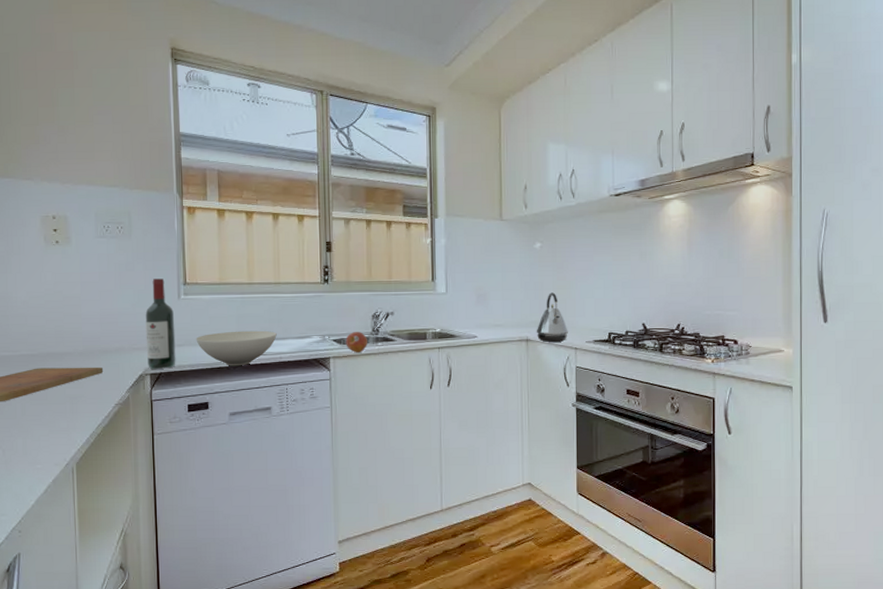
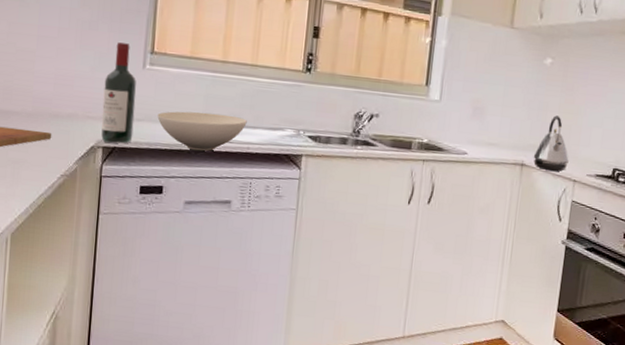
fruit: present [345,332,367,354] -> none [321,130,346,155]

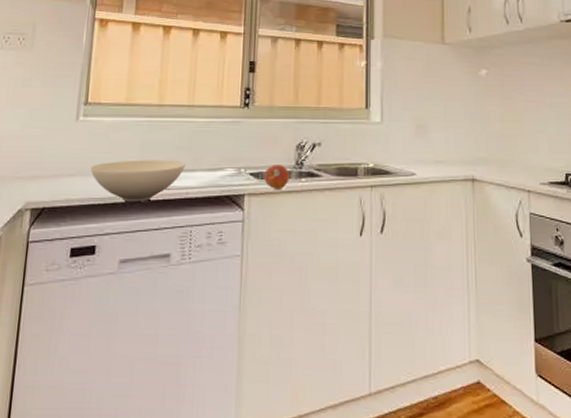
wine bottle: present [101,42,137,144] -> none [29,97,70,203]
fruit: none [321,130,346,155] -> present [264,165,289,191]
kettle: present [533,115,569,171] -> none [483,125,520,183]

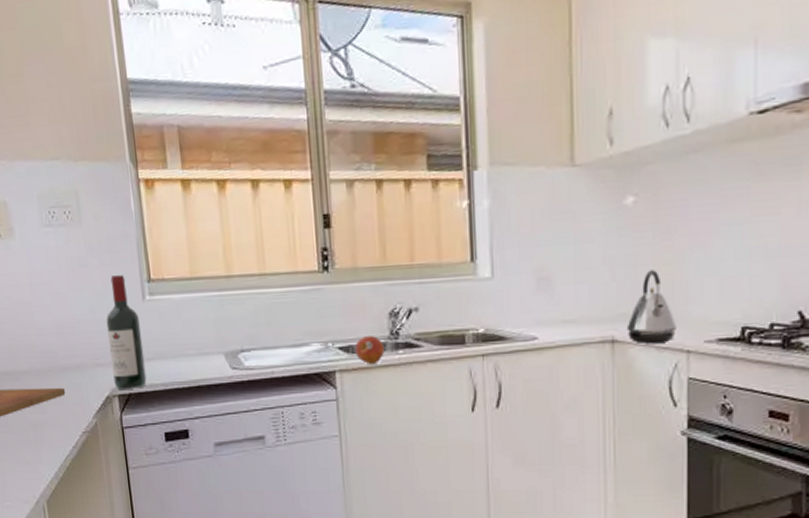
wine bottle: none [29,97,70,203] -> present [106,275,147,389]
bowl: present [90,160,185,202] -> none [168,337,266,385]
kettle: none [483,125,520,183] -> present [626,270,676,343]

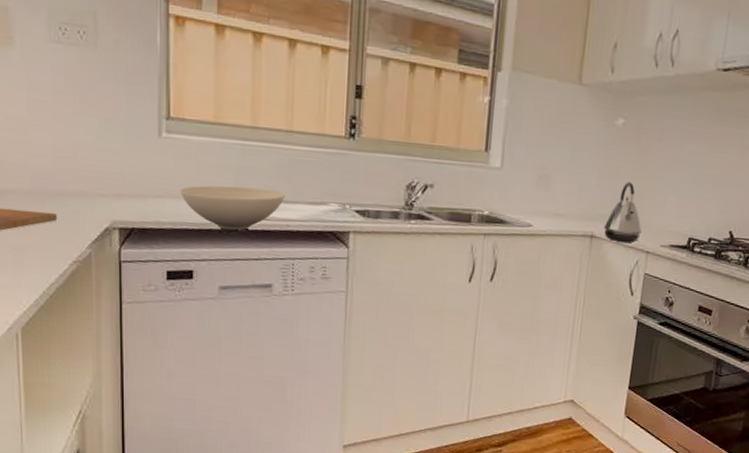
wine bottle: present [106,275,147,389] -> none [114,106,153,224]
bowl: none [168,337,266,385] -> present [180,185,285,231]
fruit: present [355,336,384,365] -> none [370,203,398,231]

